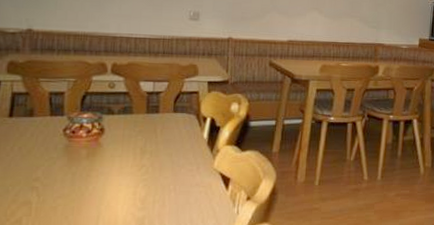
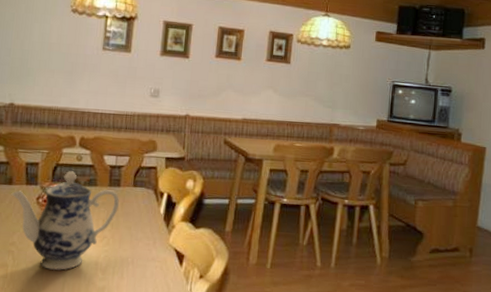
teapot: none [32,99,159,203] -> present [11,171,120,270]

